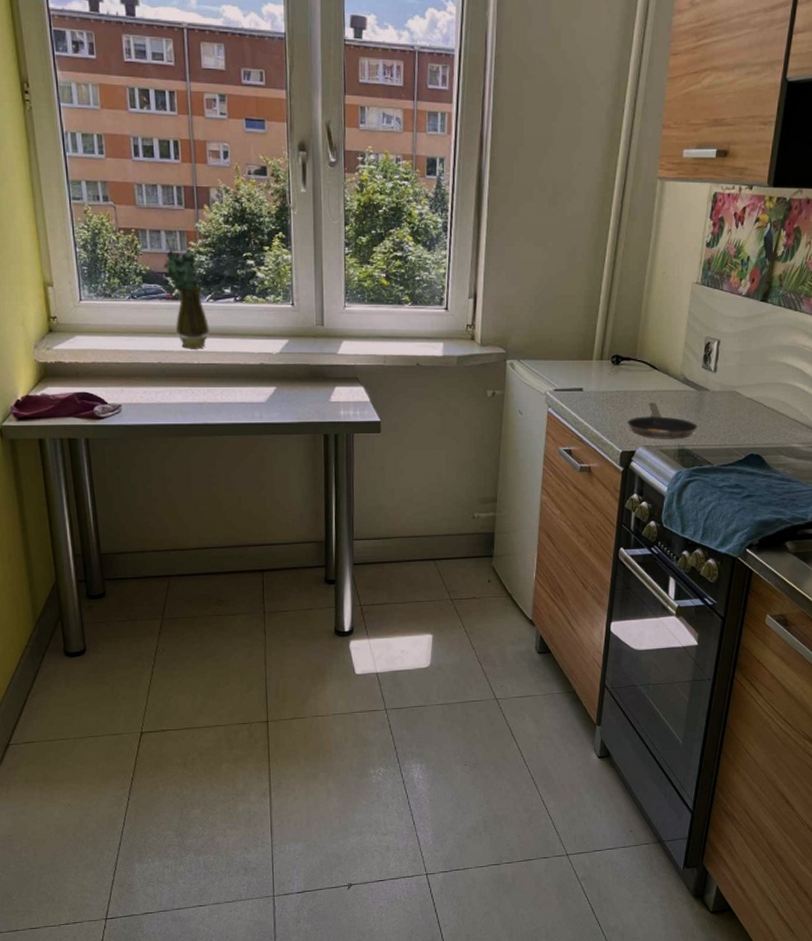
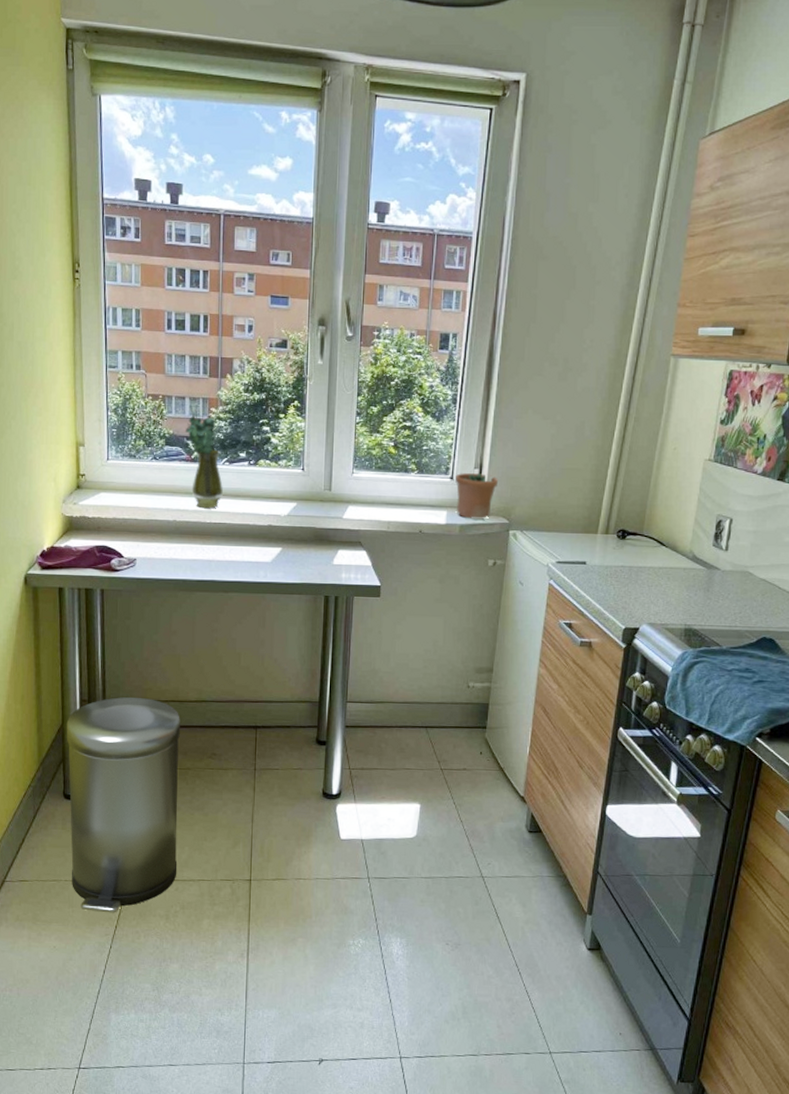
pedal bin: none [60,549,191,767] -> present [66,697,180,913]
planter: none [450,302,494,350] -> present [455,472,499,520]
frying pan: present [626,402,697,440] -> none [631,578,706,619]

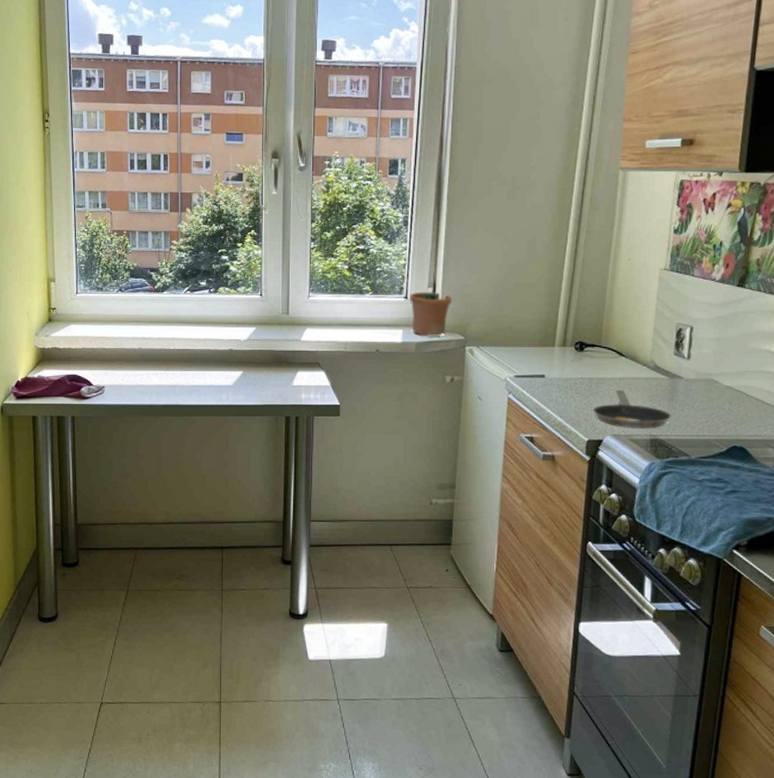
pedal bin: present [66,697,180,913] -> none [40,521,149,736]
vase: present [186,411,223,509] -> none [149,244,185,336]
frying pan: none [631,578,706,619] -> present [592,389,671,430]

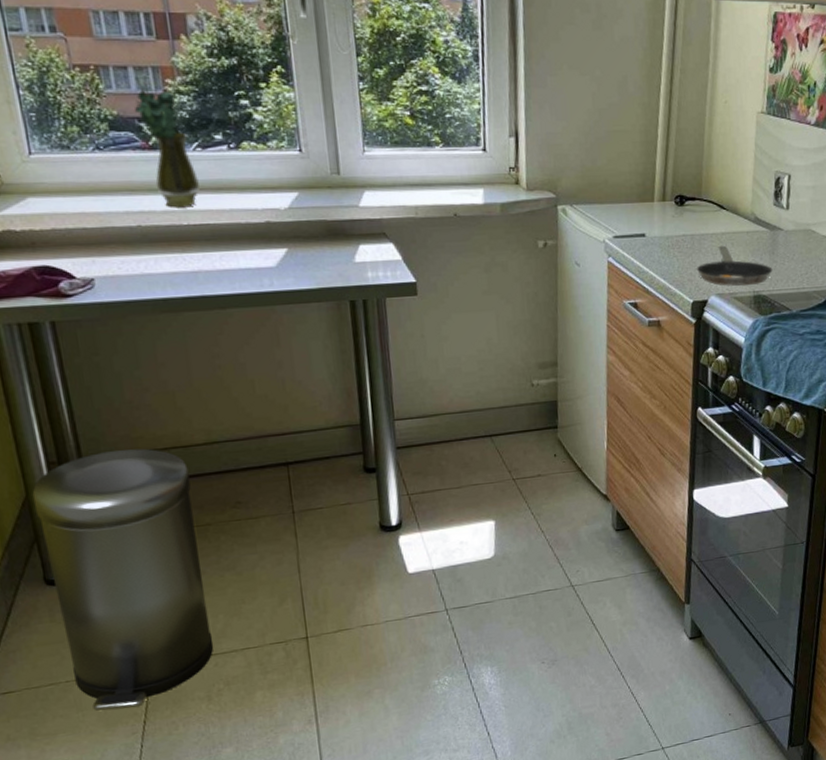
pedal bin: none [40,521,149,736] -> present [32,448,213,712]
vase: none [149,244,185,336] -> present [135,84,200,208]
planter: present [410,291,453,337] -> none [488,141,539,196]

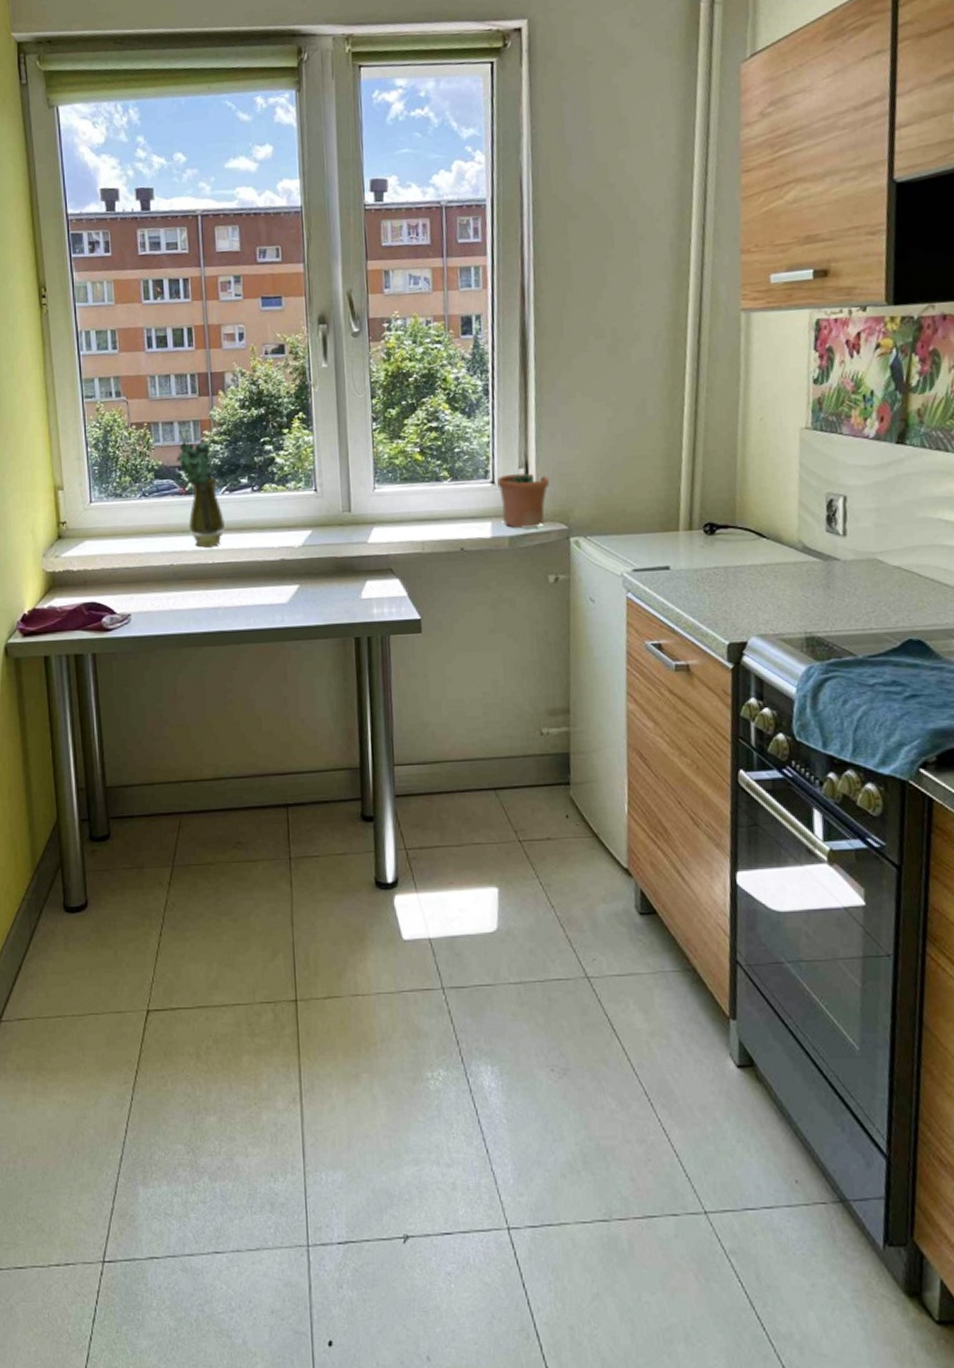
pedal bin: present [32,448,213,712] -> none [62,780,206,1054]
planter: none [488,141,539,196] -> present [497,472,550,529]
frying pan: present [696,245,773,287] -> none [731,578,829,627]

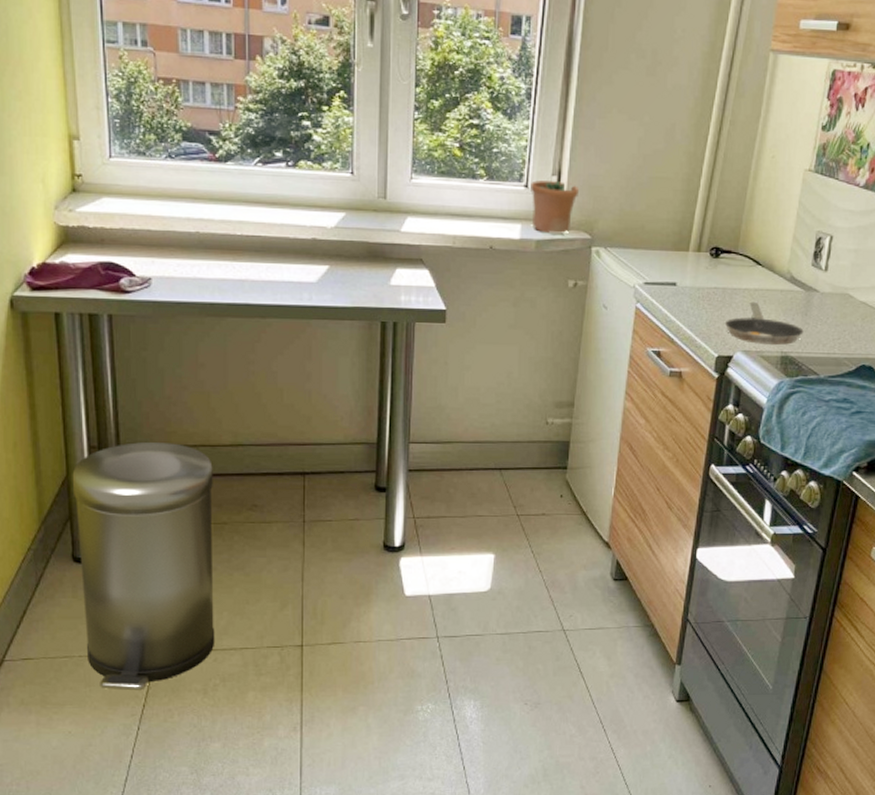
pedal bin: none [62,780,206,1054] -> present [72,442,215,691]
vase: present [177,436,225,548] -> none [207,99,256,219]
frying pan: none [731,578,829,627] -> present [724,301,804,346]

